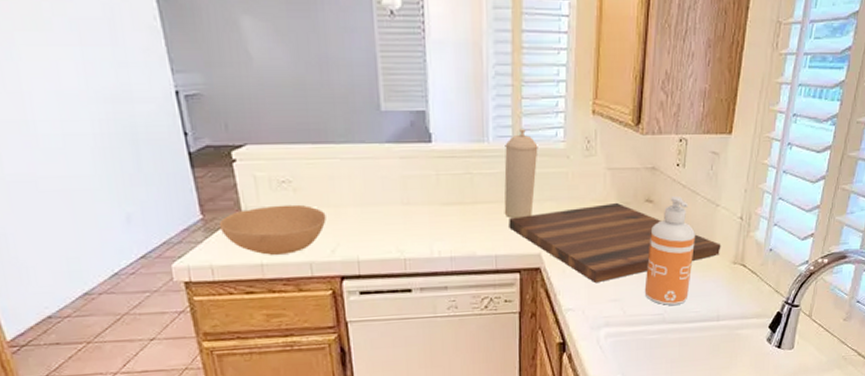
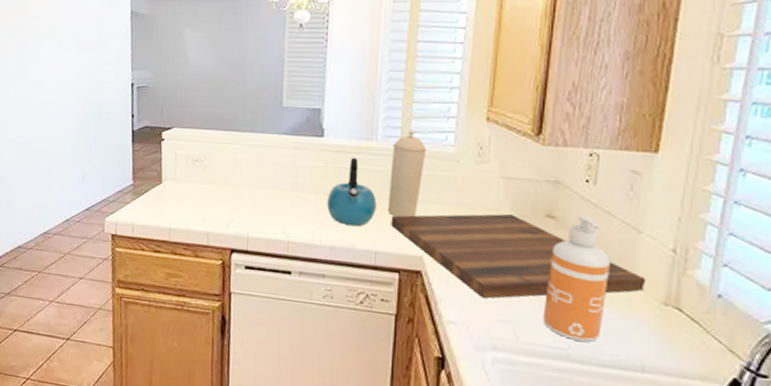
bowl: present [218,204,326,255] -> none [143,179,226,223]
kettle: none [442,162,493,233] -> present [327,157,377,226]

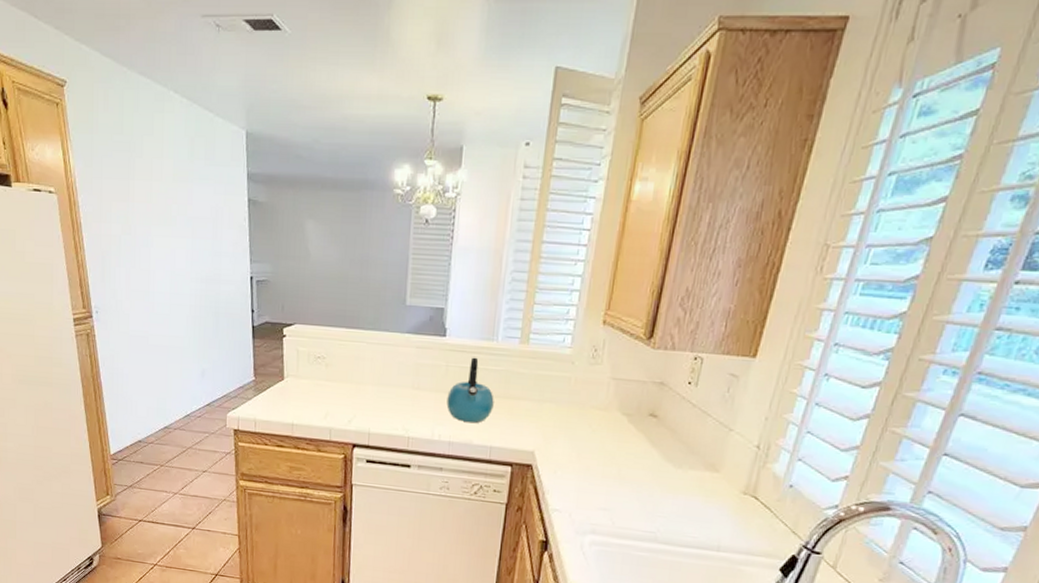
canister: present [387,131,427,218] -> none [503,332,545,415]
cutting board: present [391,213,644,298] -> none [506,412,729,489]
soap dispenser: present [542,215,610,342] -> none [637,414,702,527]

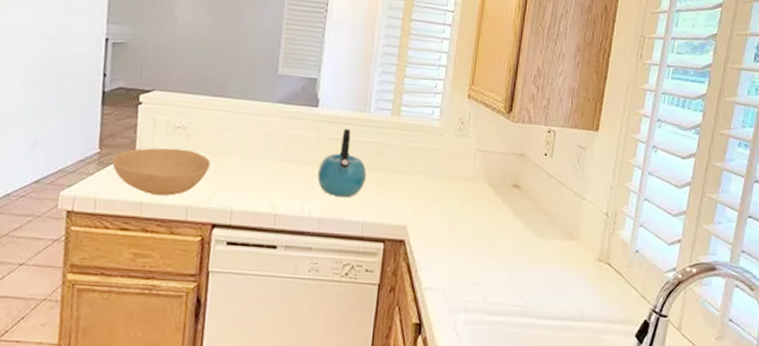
bowl: none [265,376,348,419] -> present [111,147,211,196]

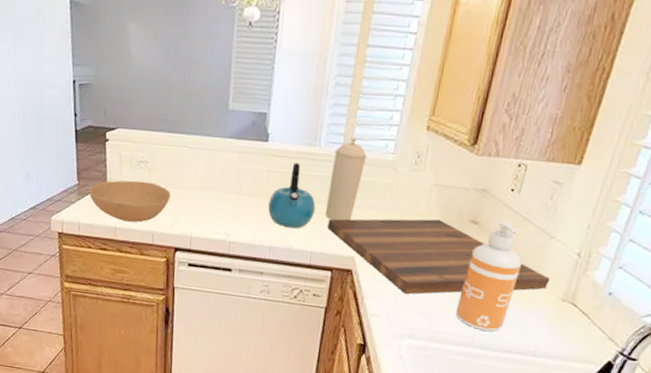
canister: none [376,104,415,188] -> present [325,138,367,221]
cutting board: none [379,183,585,263] -> present [327,218,549,294]
soap dispenser: none [506,185,560,299] -> present [455,221,522,332]

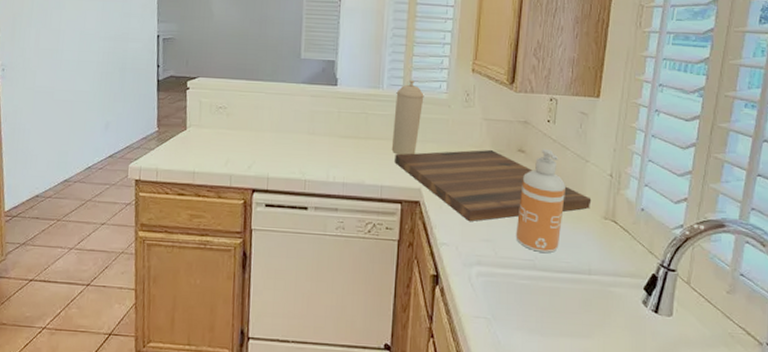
bowl: present [89,180,171,223] -> none [168,125,248,166]
kettle: present [268,162,316,228] -> none [340,103,383,164]

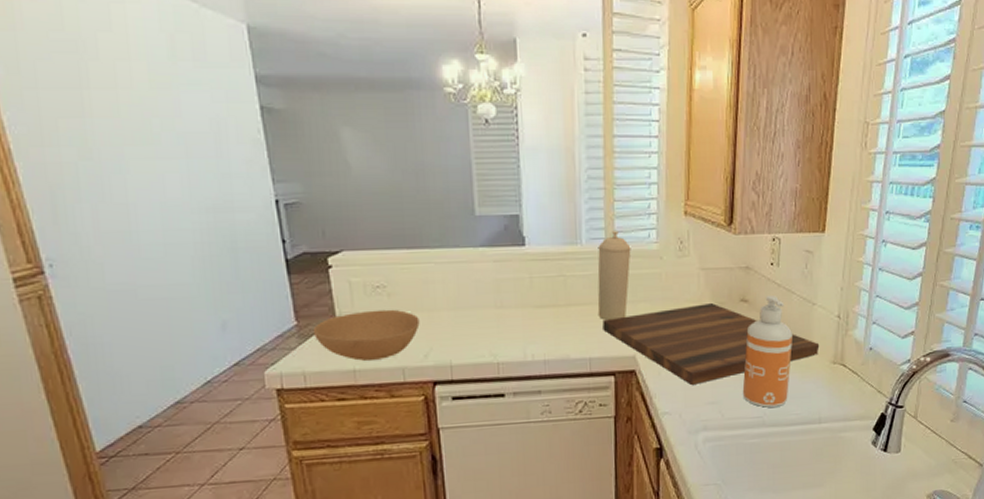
bowl: none [168,125,248,166] -> present [312,309,420,361]

